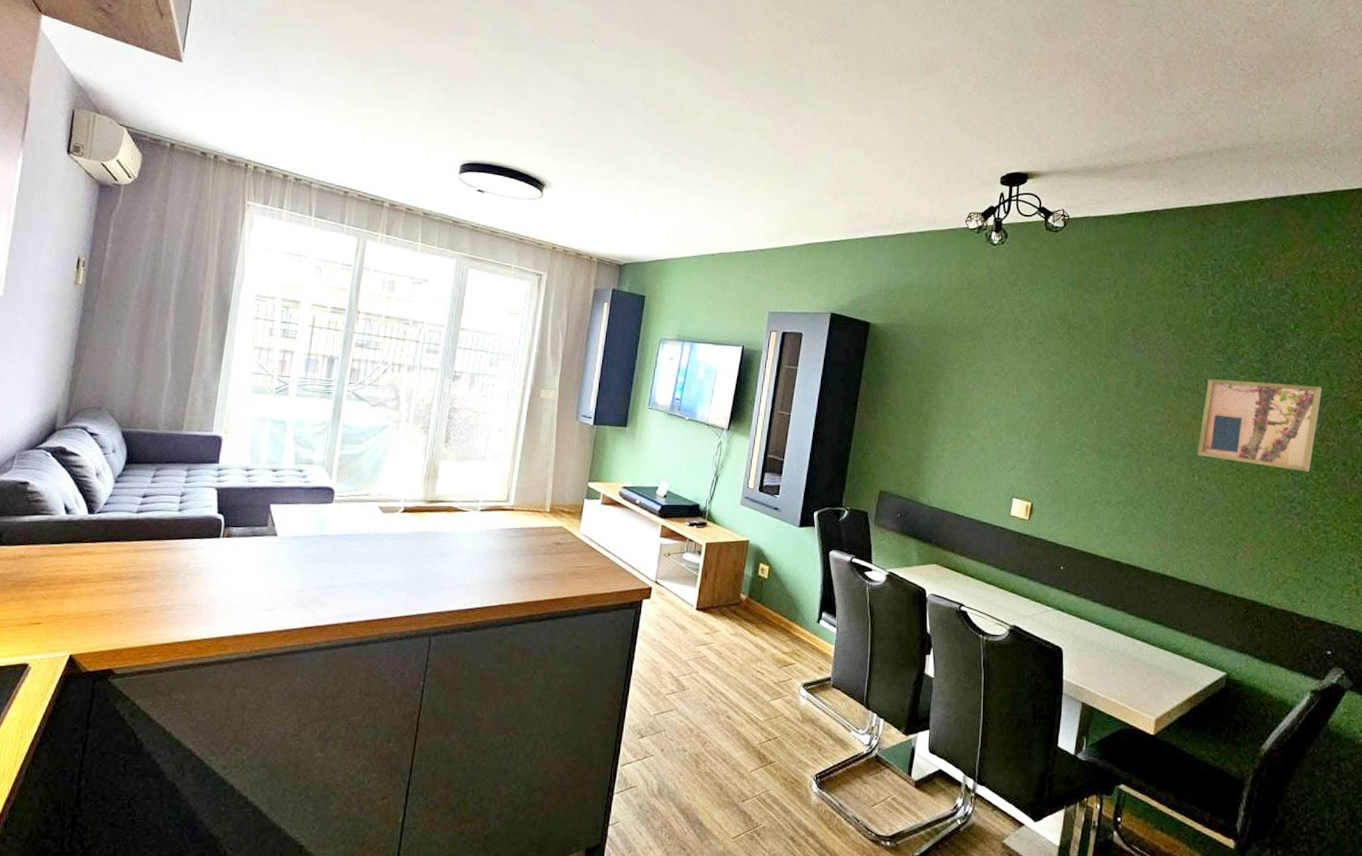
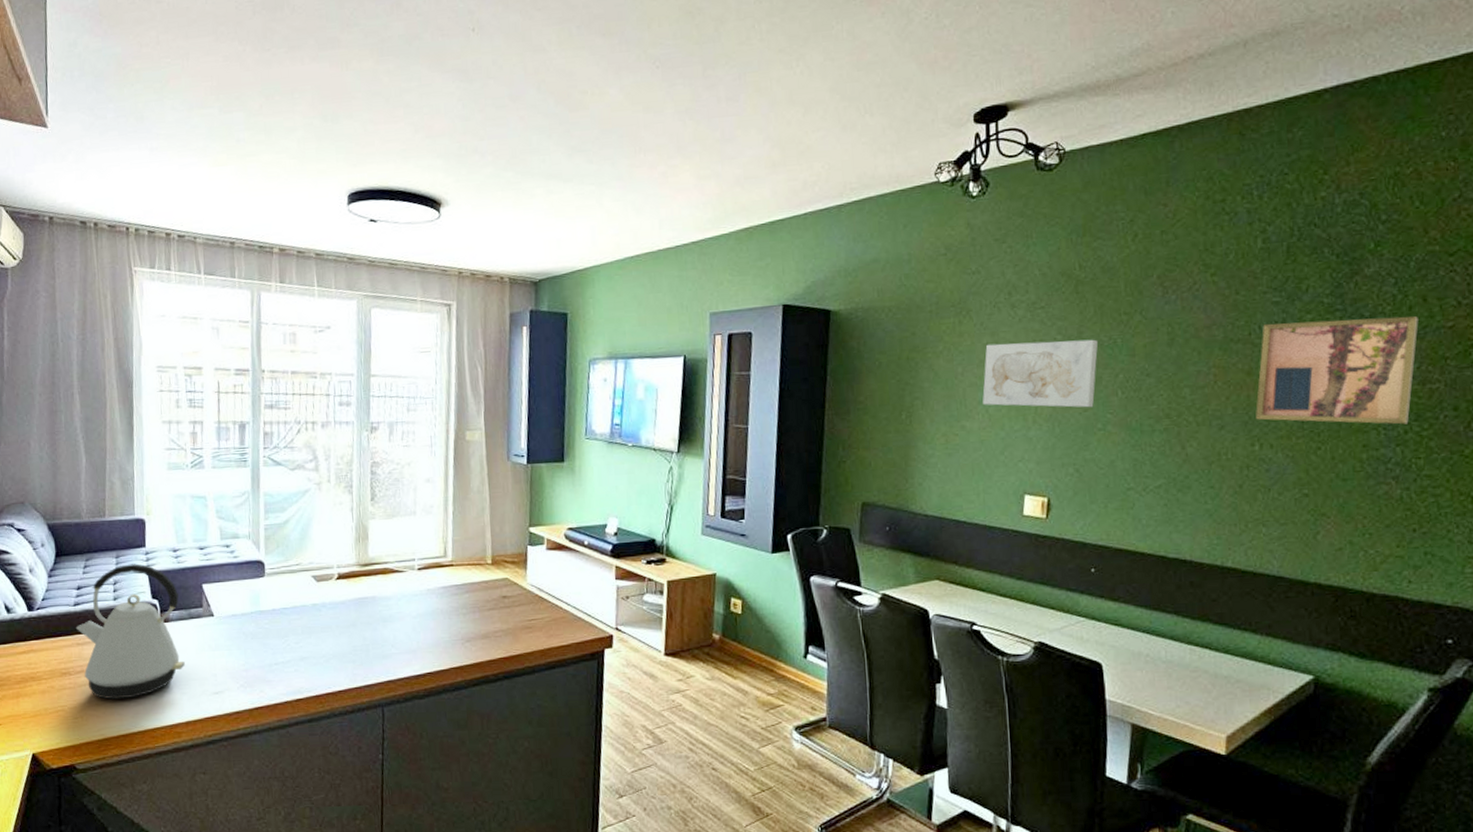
kettle: none [136,478,245,608] -> present [76,563,186,700]
wall art: none [987,368,1082,431] -> present [982,339,1099,408]

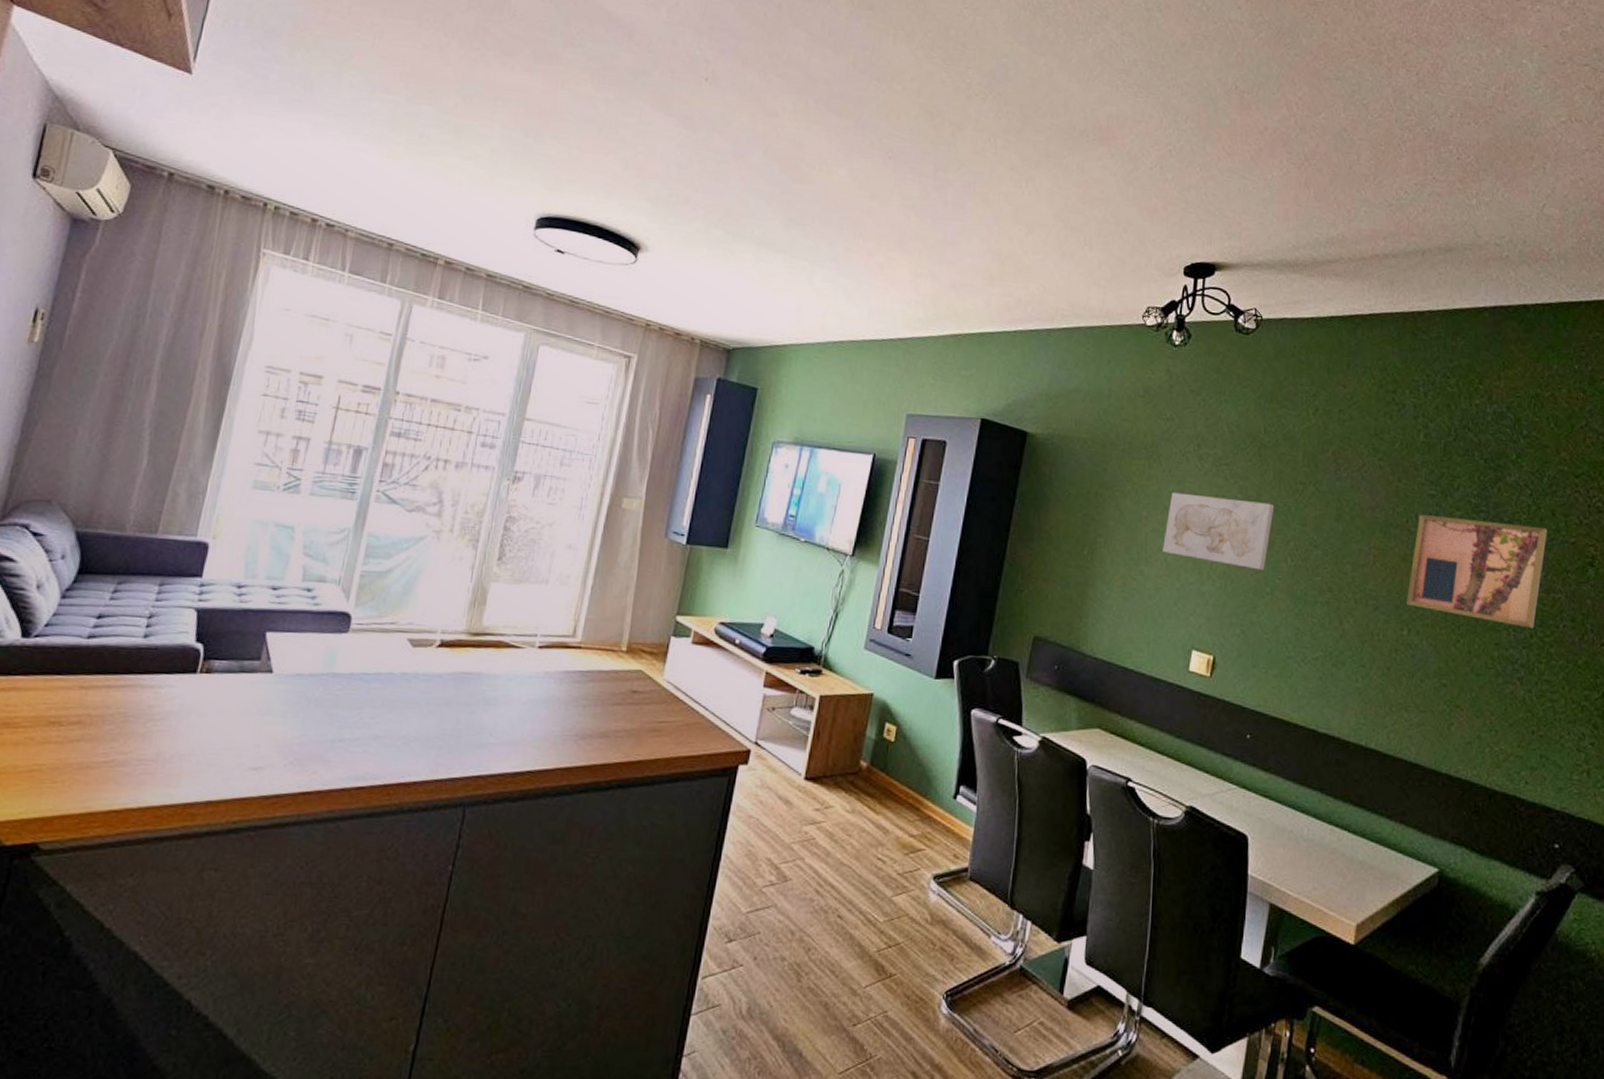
kettle: present [76,563,186,700] -> none [80,595,232,764]

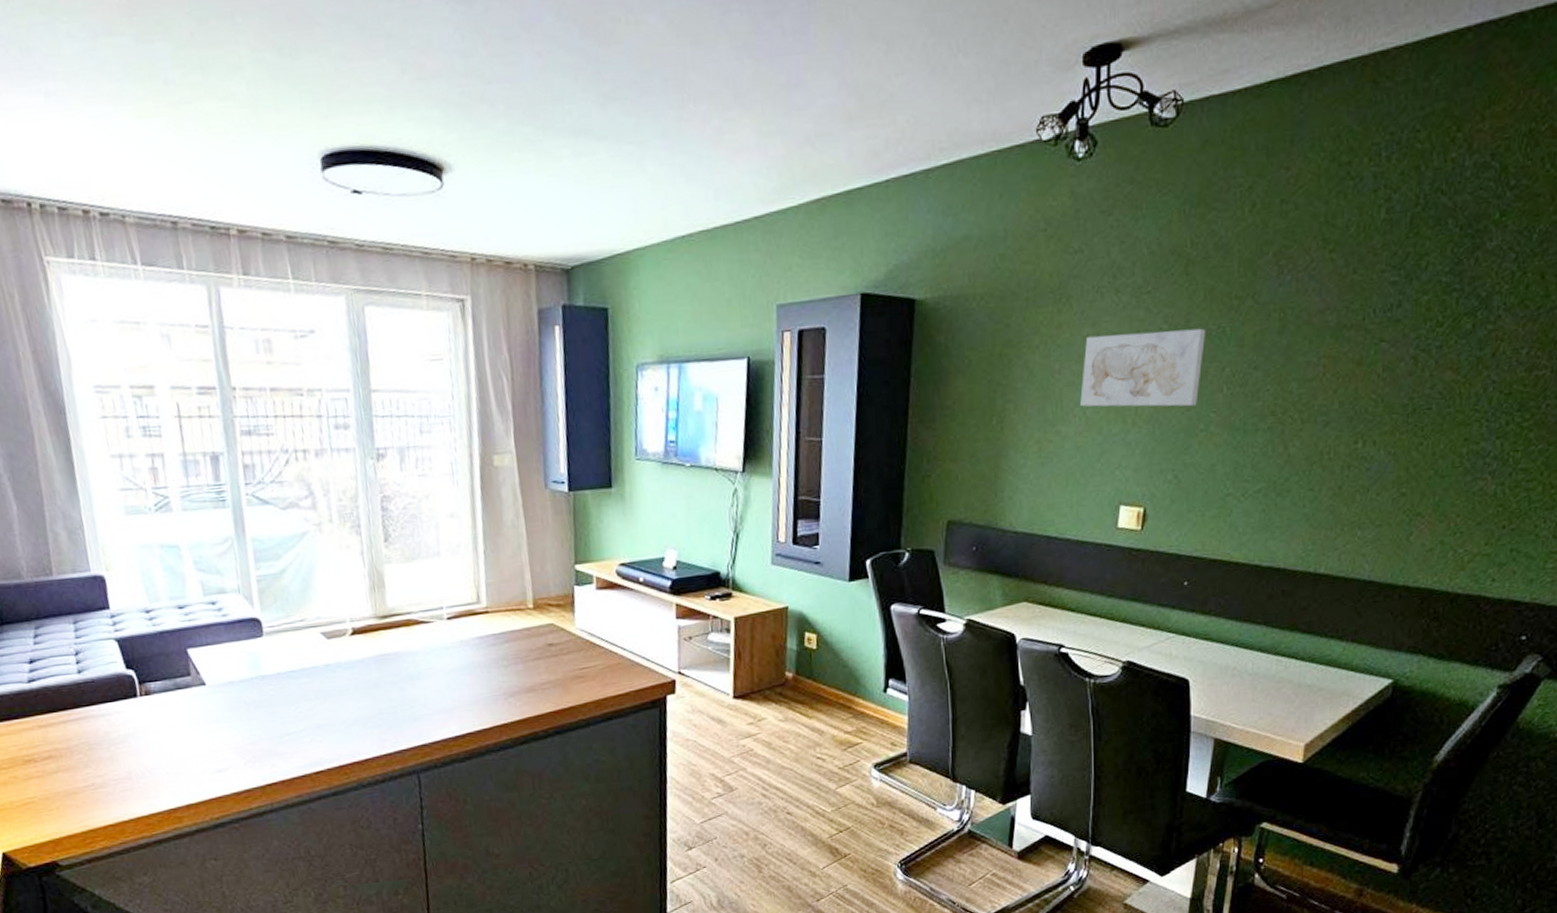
wall art: present [1407,513,1547,629] -> none [1362,296,1534,416]

